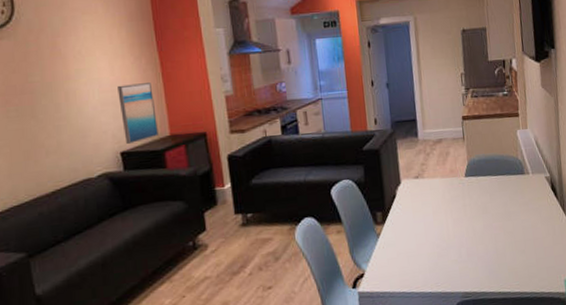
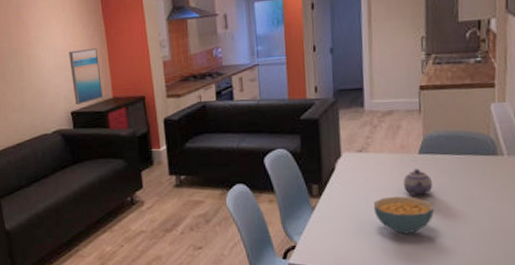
cereal bowl: none [430,216,480,252] -> present [373,196,434,234]
teapot: none [453,190,478,216] -> present [403,168,433,196]

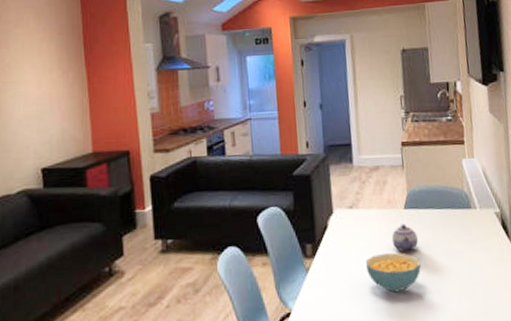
wall art: present [69,48,104,105] -> none [43,97,82,160]

